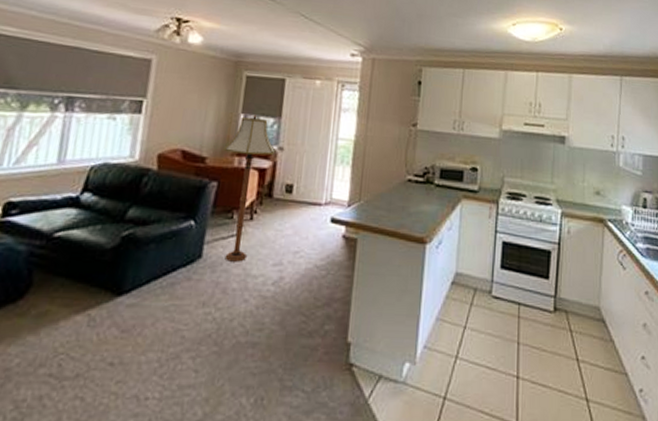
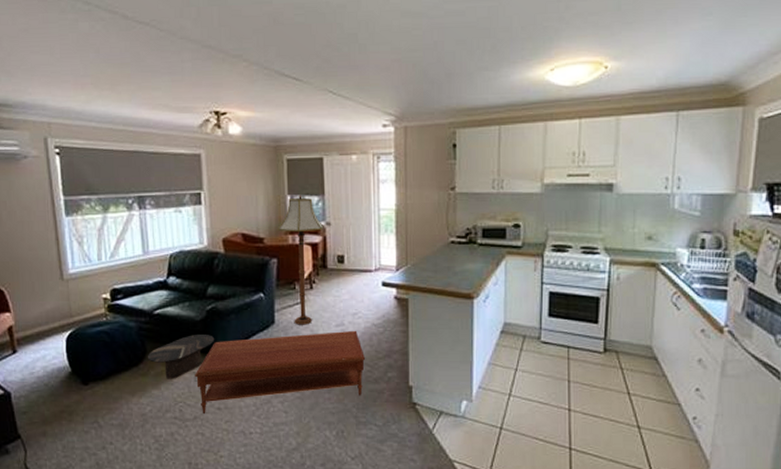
side table: none [31,266,125,322] -> present [147,335,215,379]
coffee table: none [88,271,301,372] -> present [195,330,365,415]

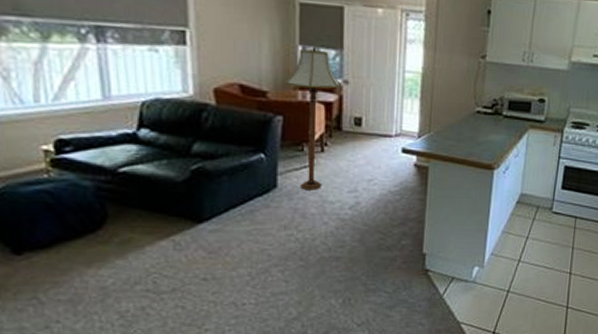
side table: present [147,335,215,379] -> none [108,197,201,248]
coffee table: present [195,330,365,415] -> none [174,197,378,286]

